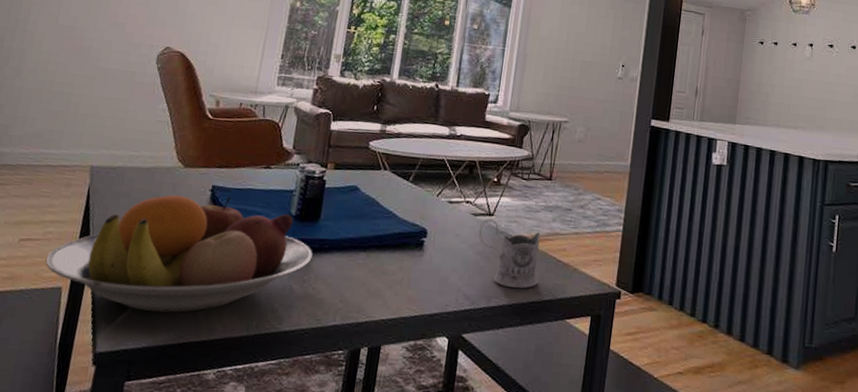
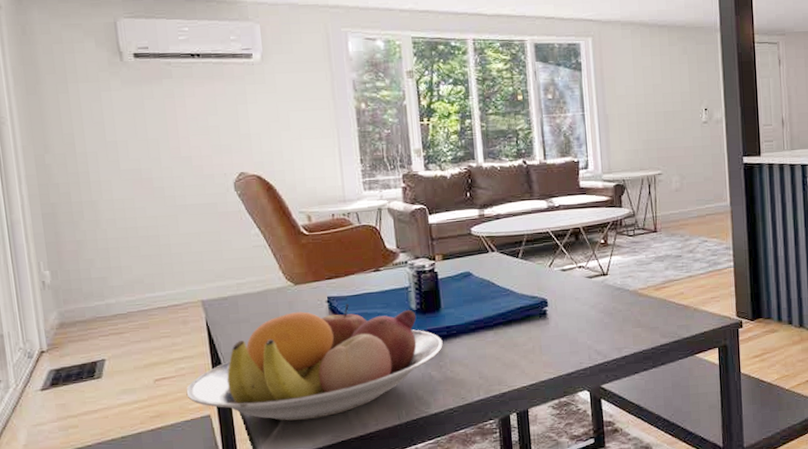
tea glass holder: present [478,219,541,289] -> none [596,278,662,337]

